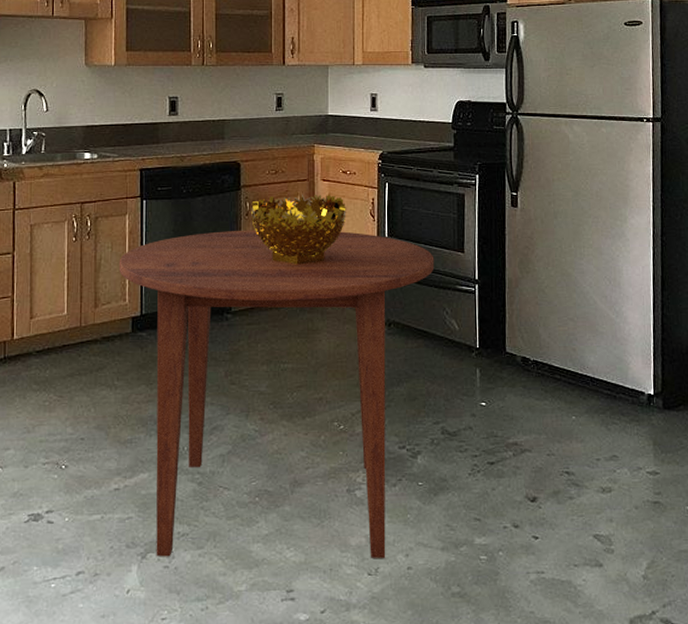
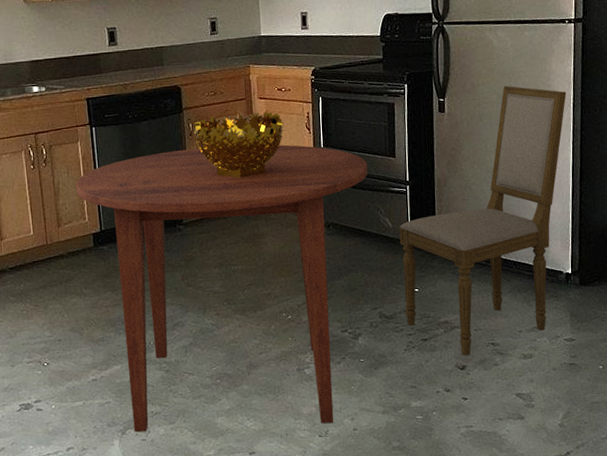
dining chair: none [466,182,646,484] -> present [399,85,567,355]

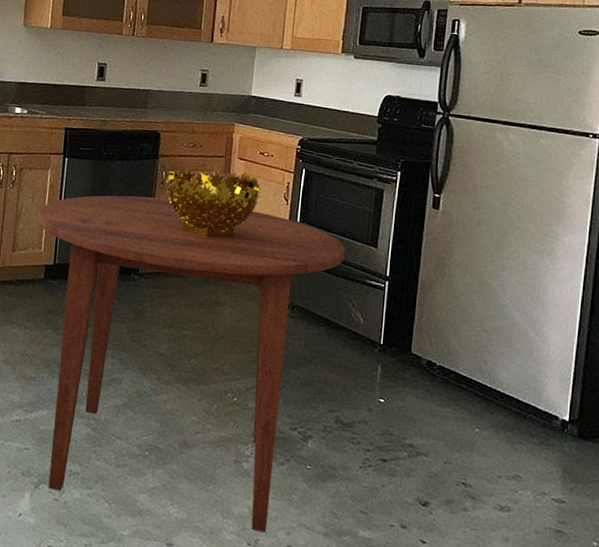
dining chair: present [399,85,567,355] -> none [365,192,583,490]

